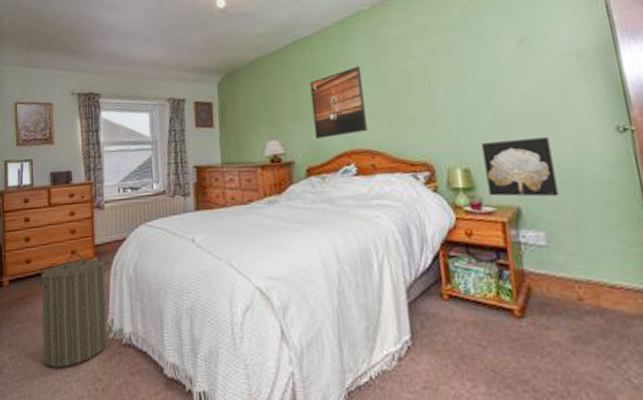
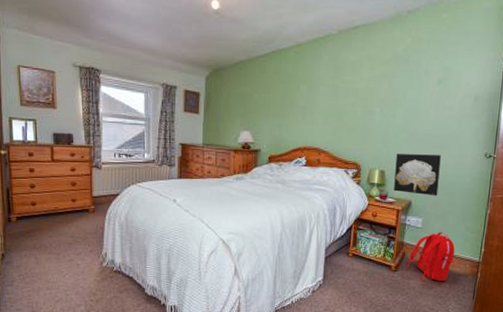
laundry hamper: present [33,253,111,368] -> none [38,202,106,284]
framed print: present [309,66,368,139] -> none [279,81,321,135]
backpack: none [537,249,616,330] -> present [407,232,456,281]

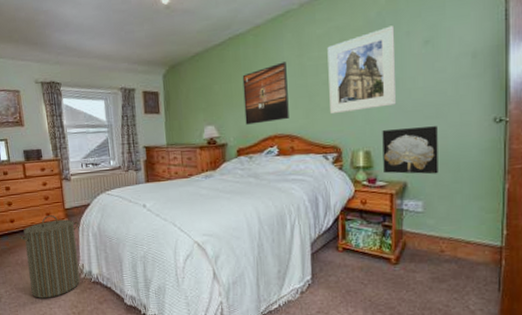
laundry hamper: none [38,202,106,284] -> present [18,215,80,298]
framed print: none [279,81,321,135] -> present [242,62,289,125]
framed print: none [355,63,416,134] -> present [327,25,397,115]
backpack: present [407,232,456,281] -> none [410,215,469,273]

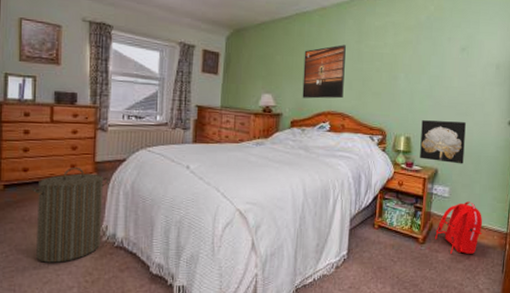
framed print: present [327,25,397,115] -> none [380,30,440,100]
backpack: none [410,215,469,273] -> present [435,202,483,254]

